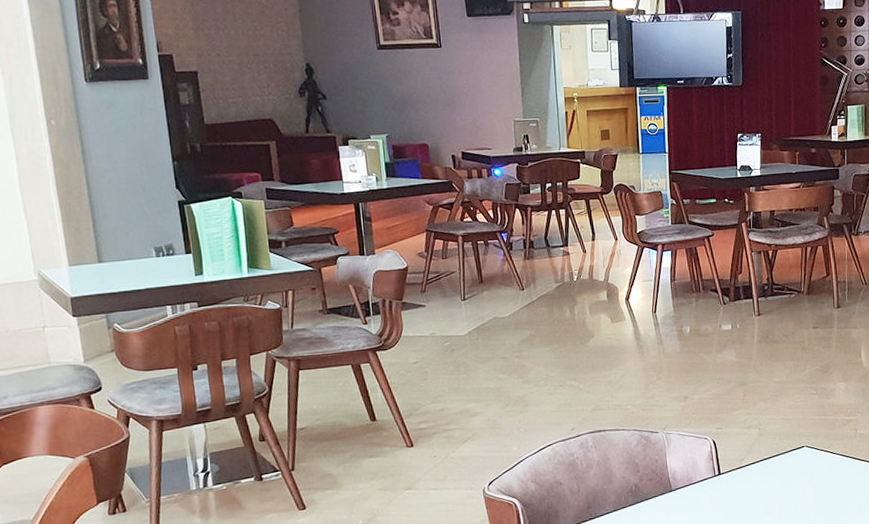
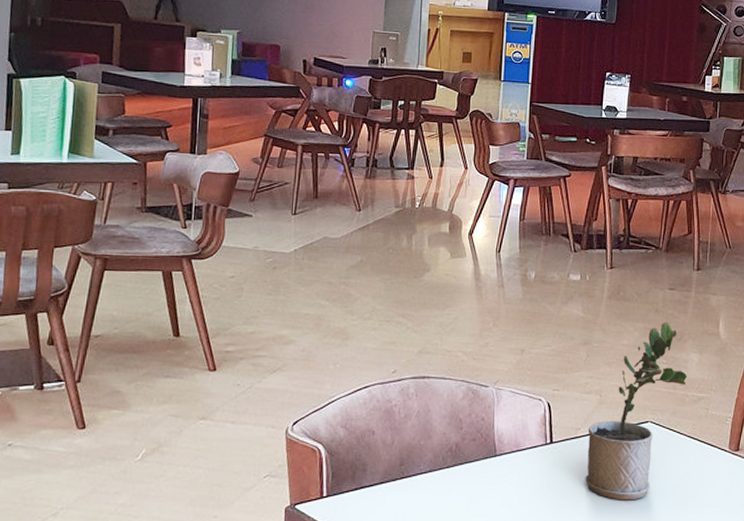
potted plant: none [751,357,836,516] -> present [585,322,687,501]

